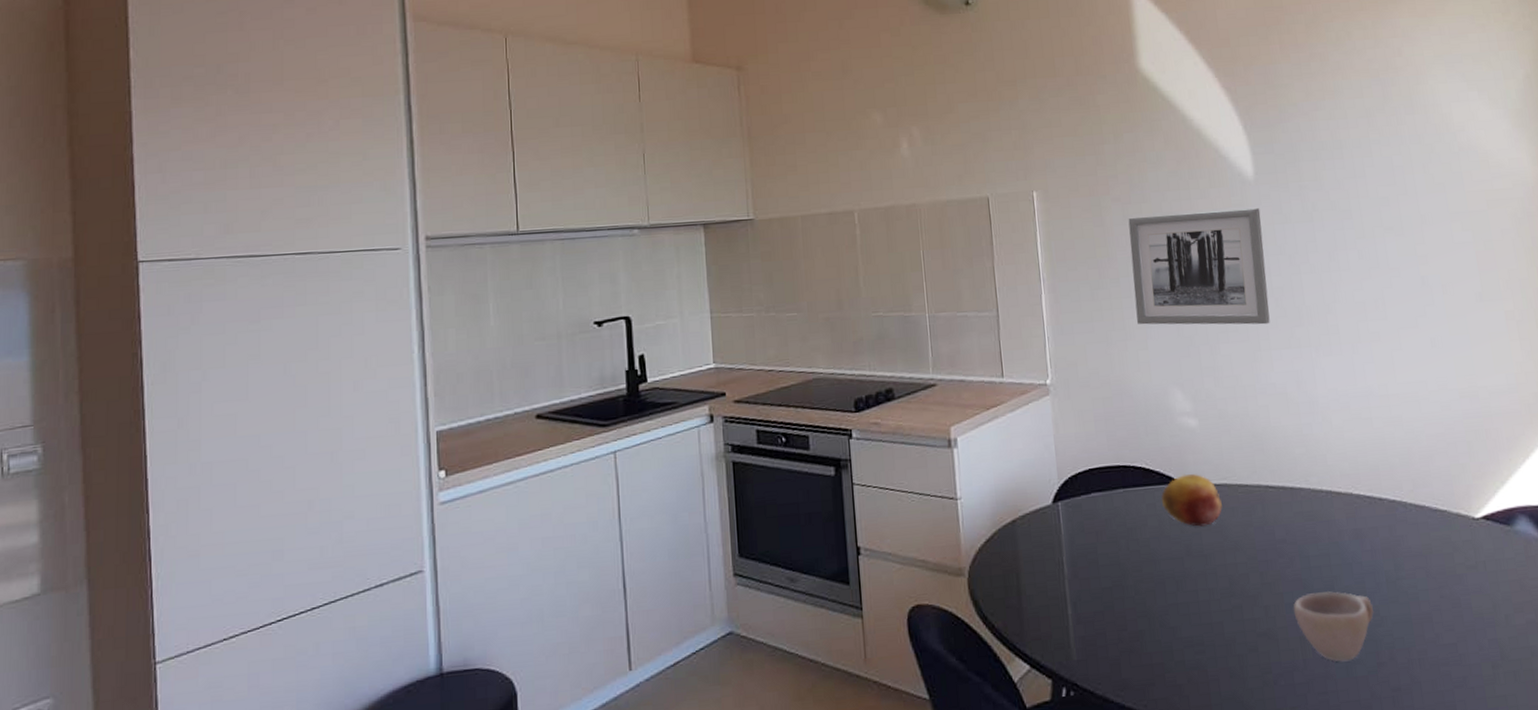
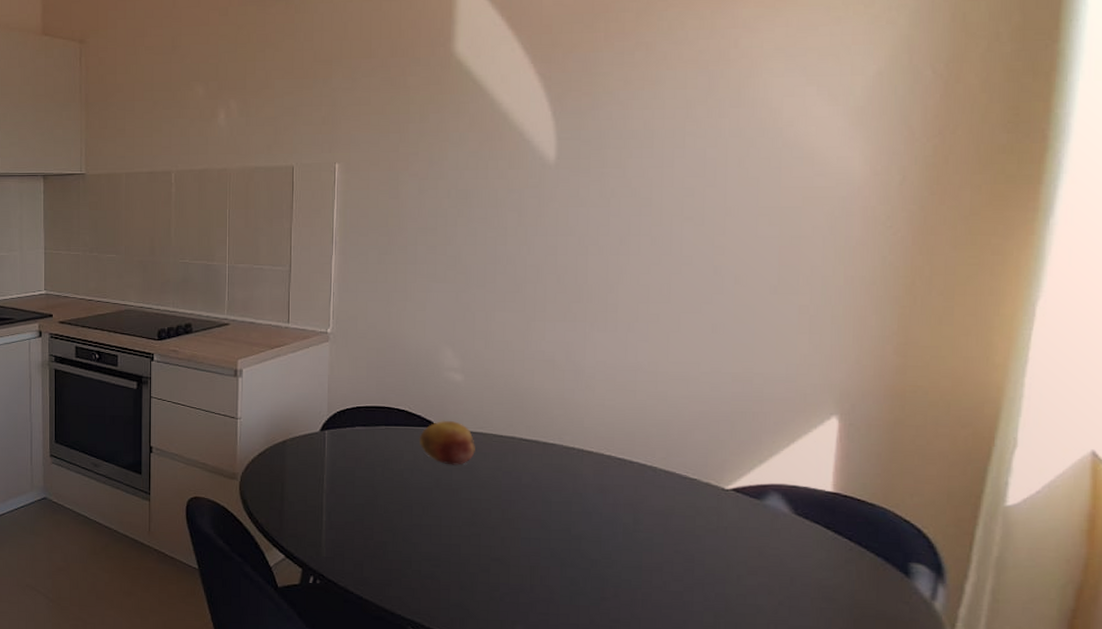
wall art: present [1128,208,1270,325] -> none [419,191,556,298]
cup: present [1293,590,1375,662] -> none [528,532,606,592]

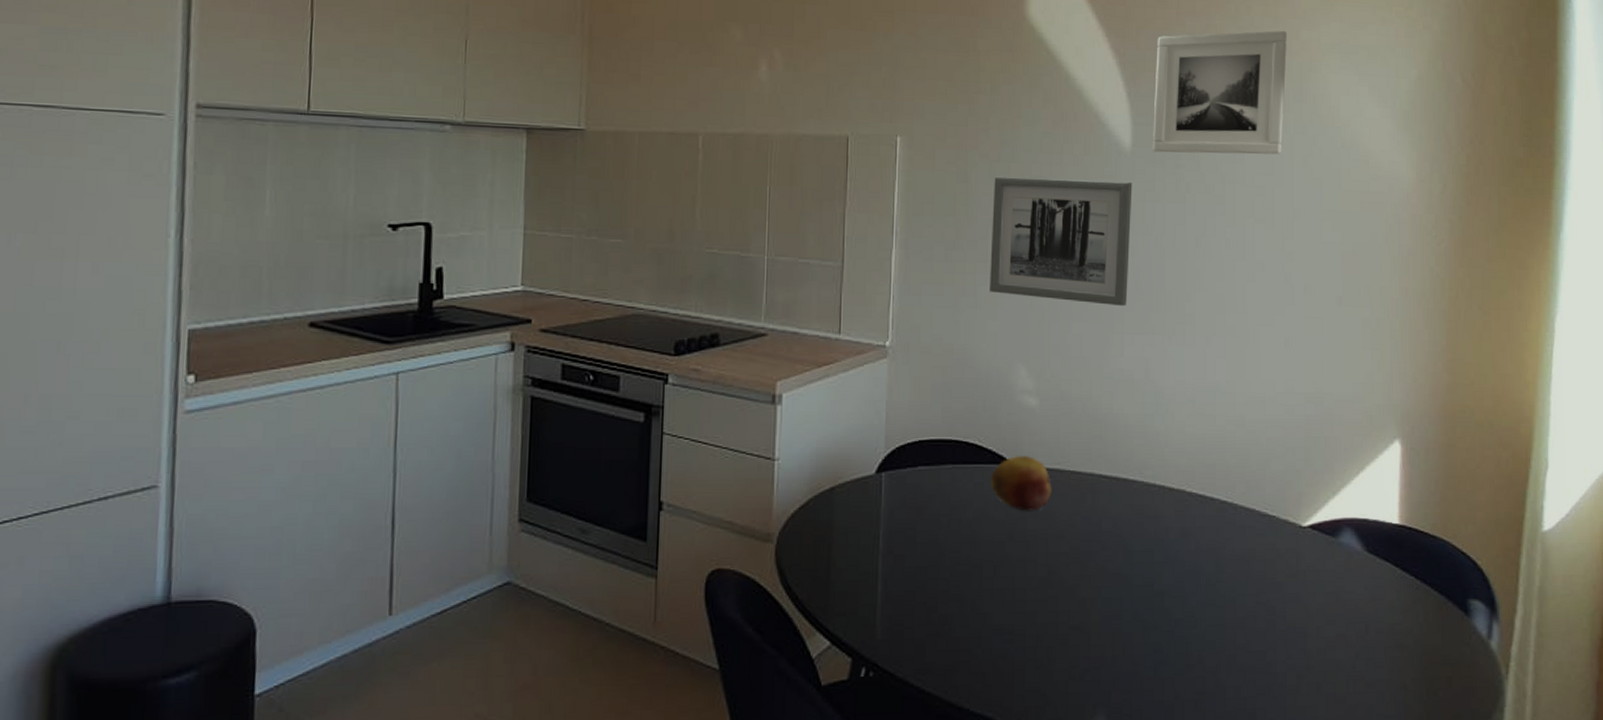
wall art: none [419,191,556,298] -> present [990,177,1133,307]
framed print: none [578,40,726,163] -> present [1153,30,1288,155]

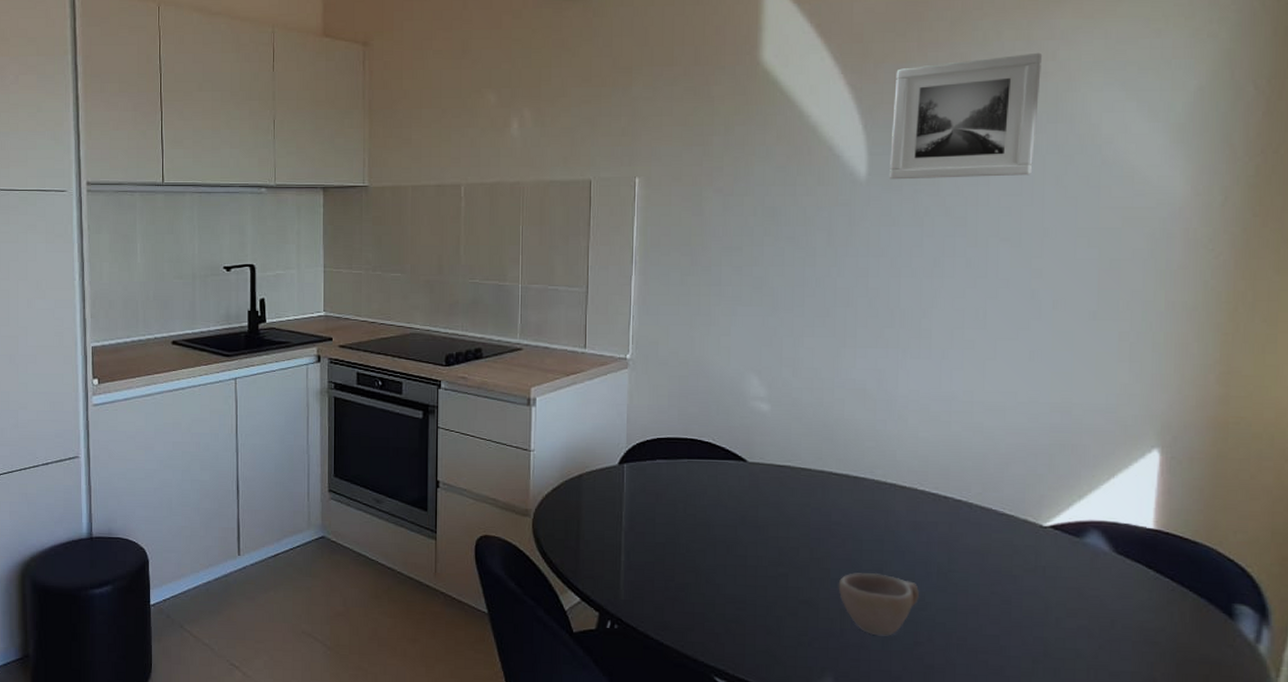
wall art: present [990,177,1133,307] -> none [723,209,868,323]
fruit: present [990,455,1052,511] -> none [723,452,783,501]
cup: none [1109,588,1190,661] -> present [838,572,920,636]

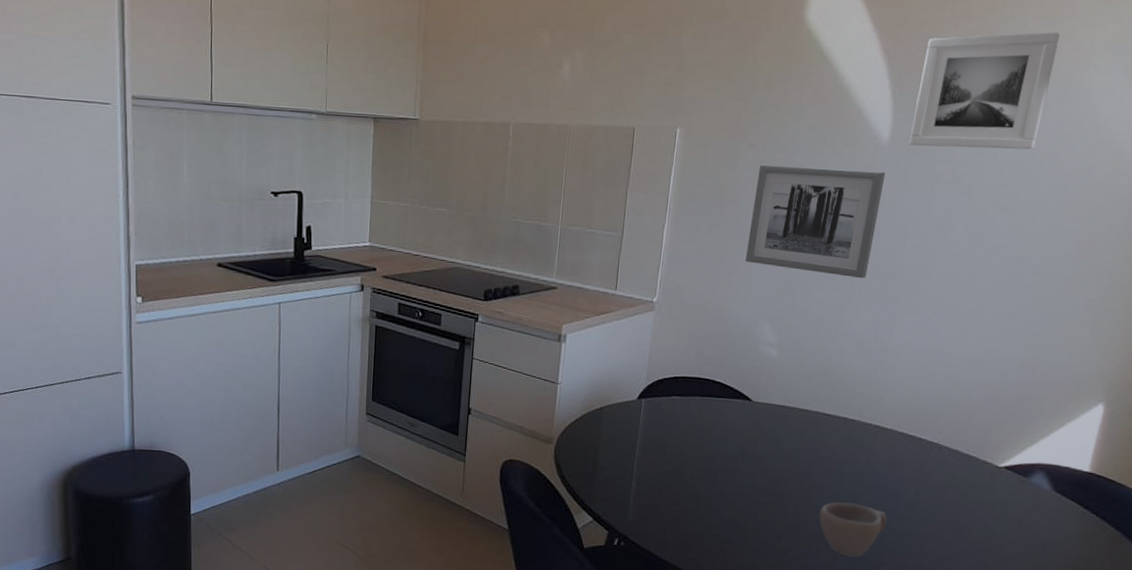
wall art: none [723,209,868,323] -> present [746,165,886,279]

